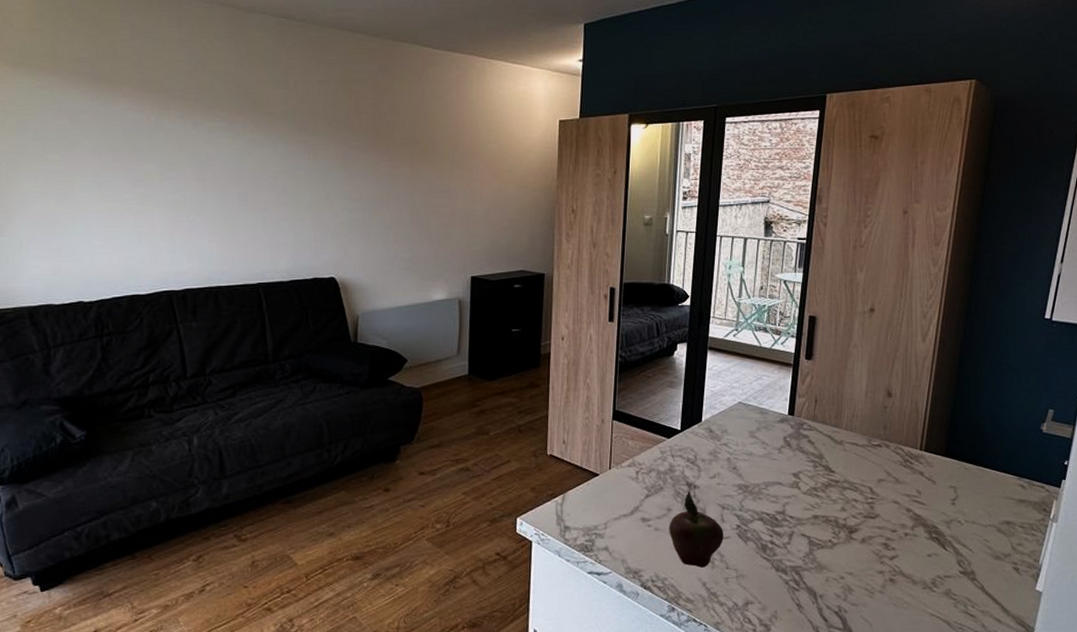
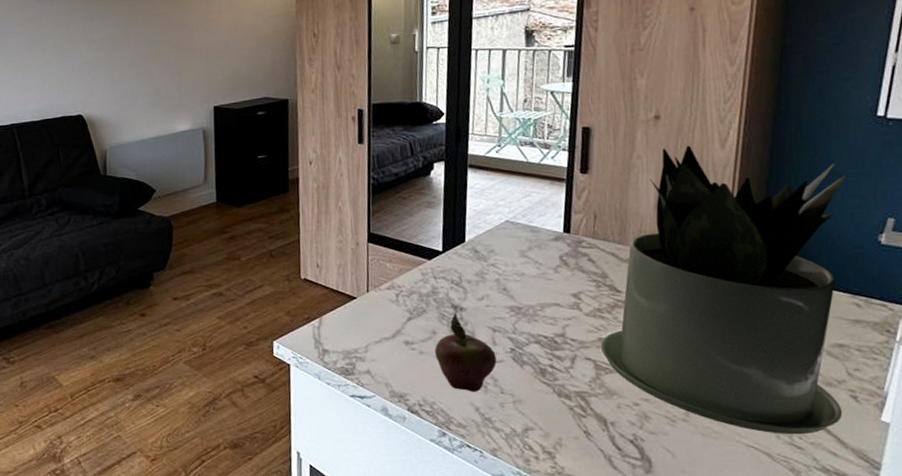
planter: none [814,337,1019,604] -> present [600,145,846,435]

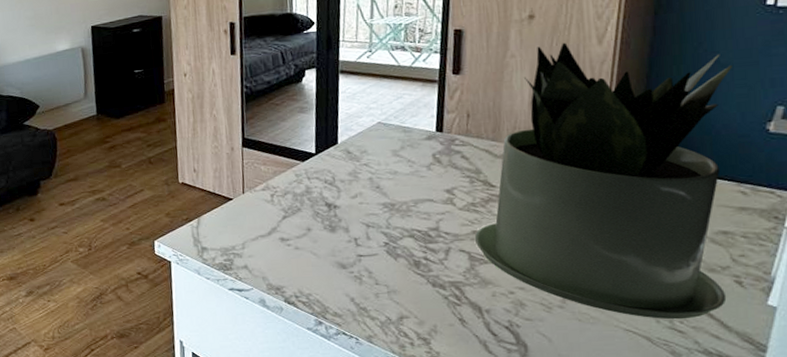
fruit: present [435,313,497,392] -> none [310,210,371,284]

